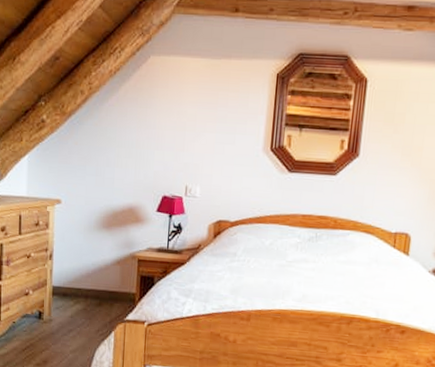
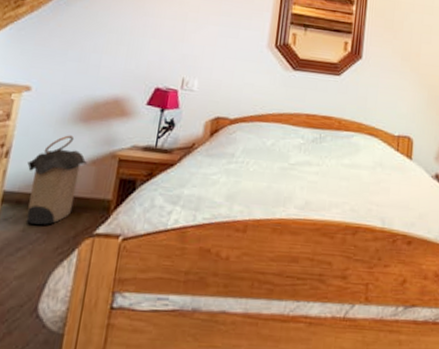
laundry hamper: none [67,240,113,313] -> present [26,135,87,225]

